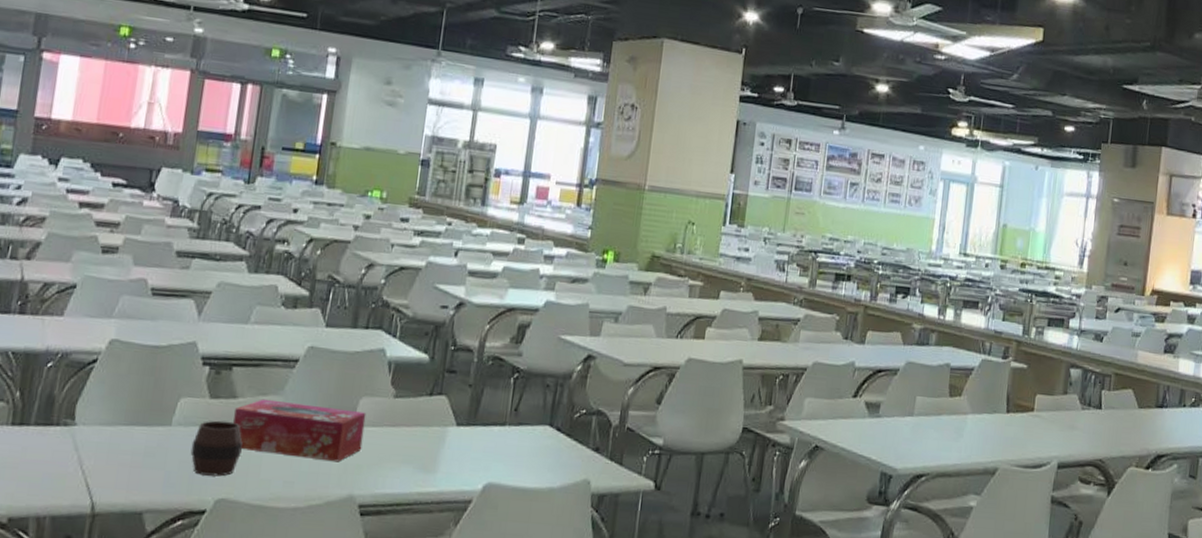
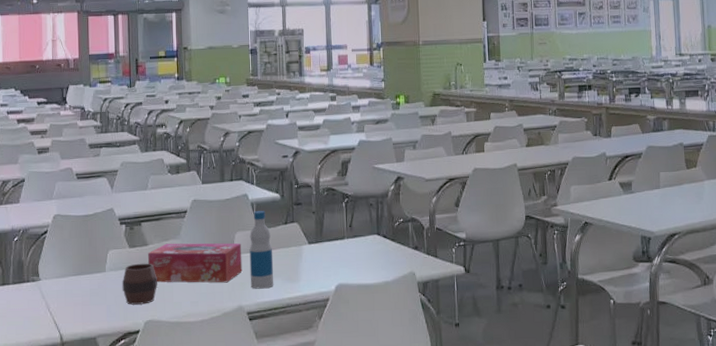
bottle: none [369,373,408,477] -> present [249,211,274,289]

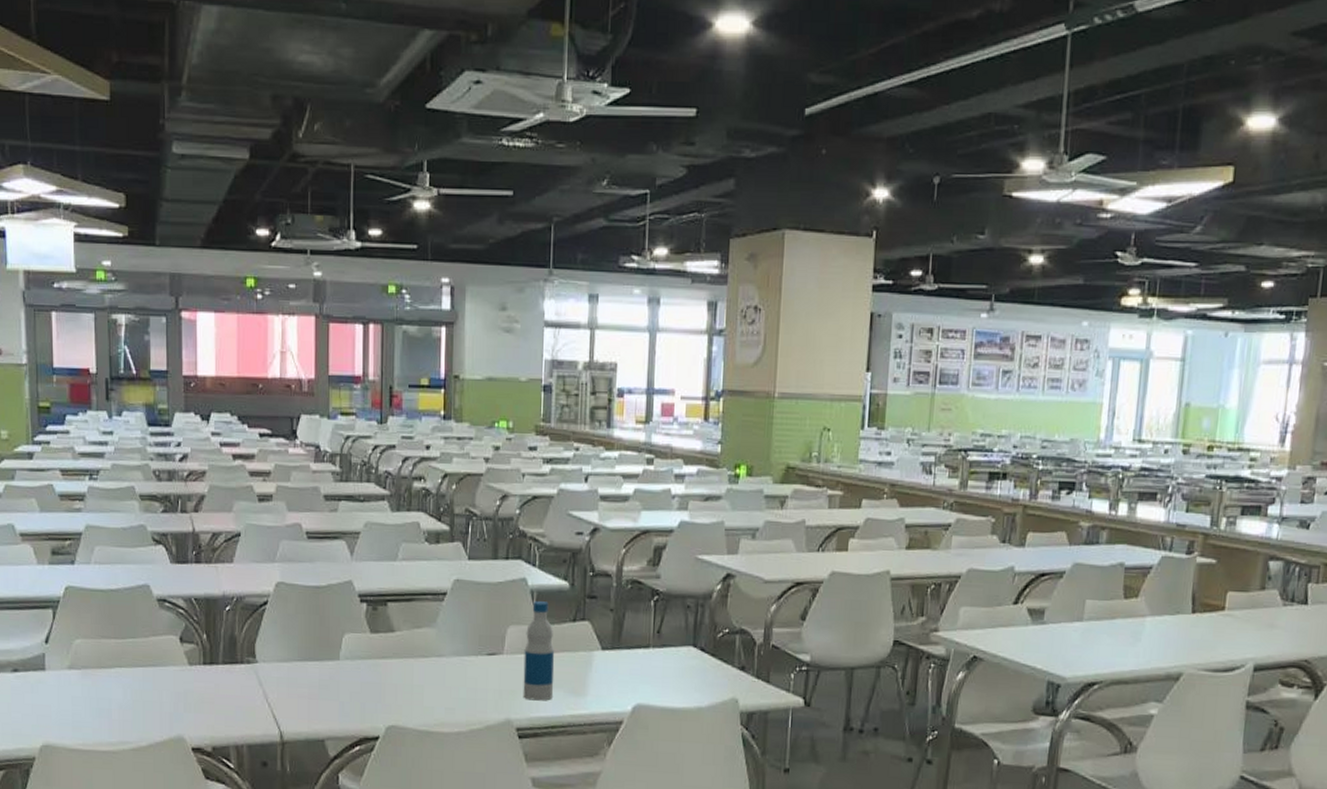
cup: present [122,263,157,305] -> none [359,653,404,705]
tissue box: present [148,243,243,283] -> none [394,631,515,689]

